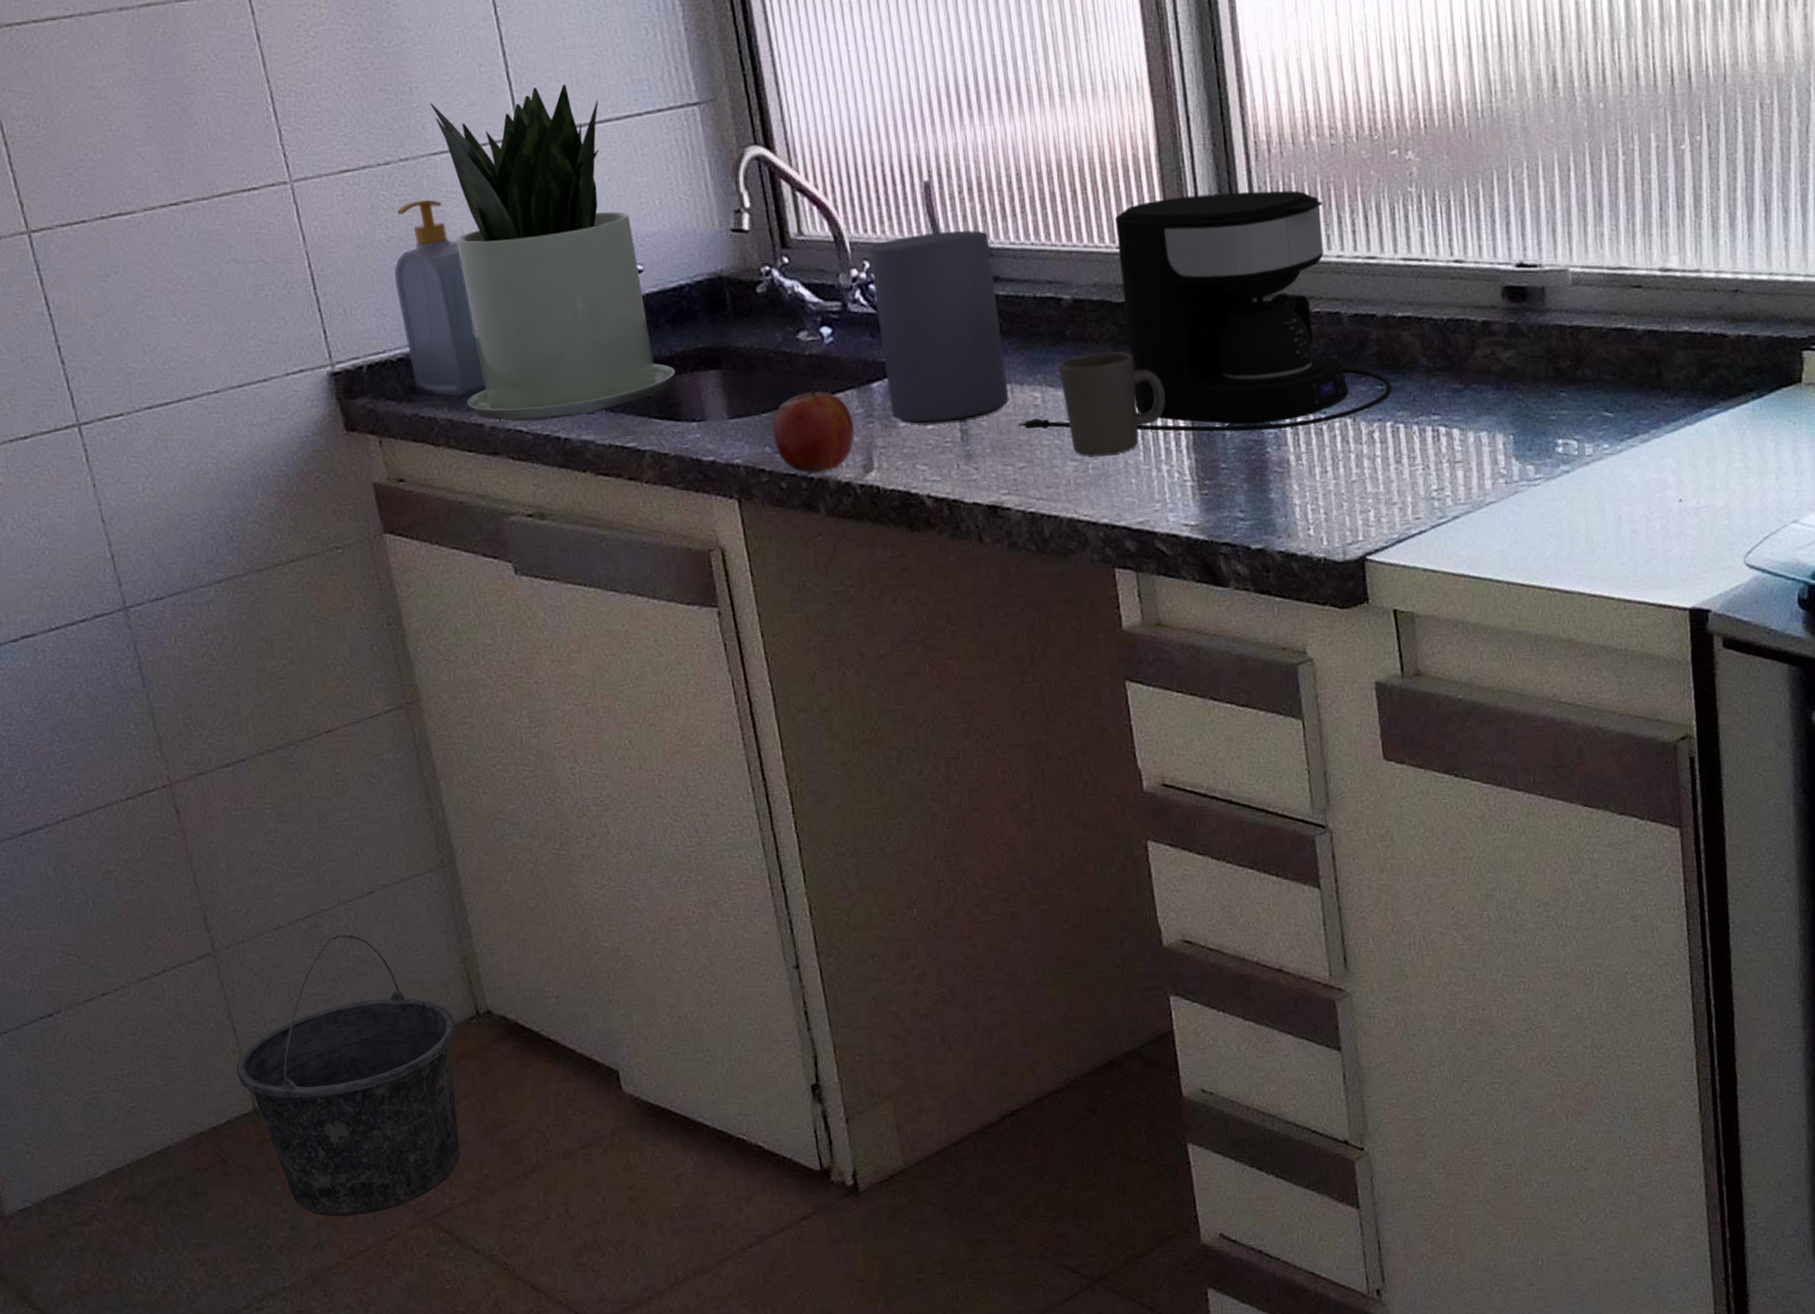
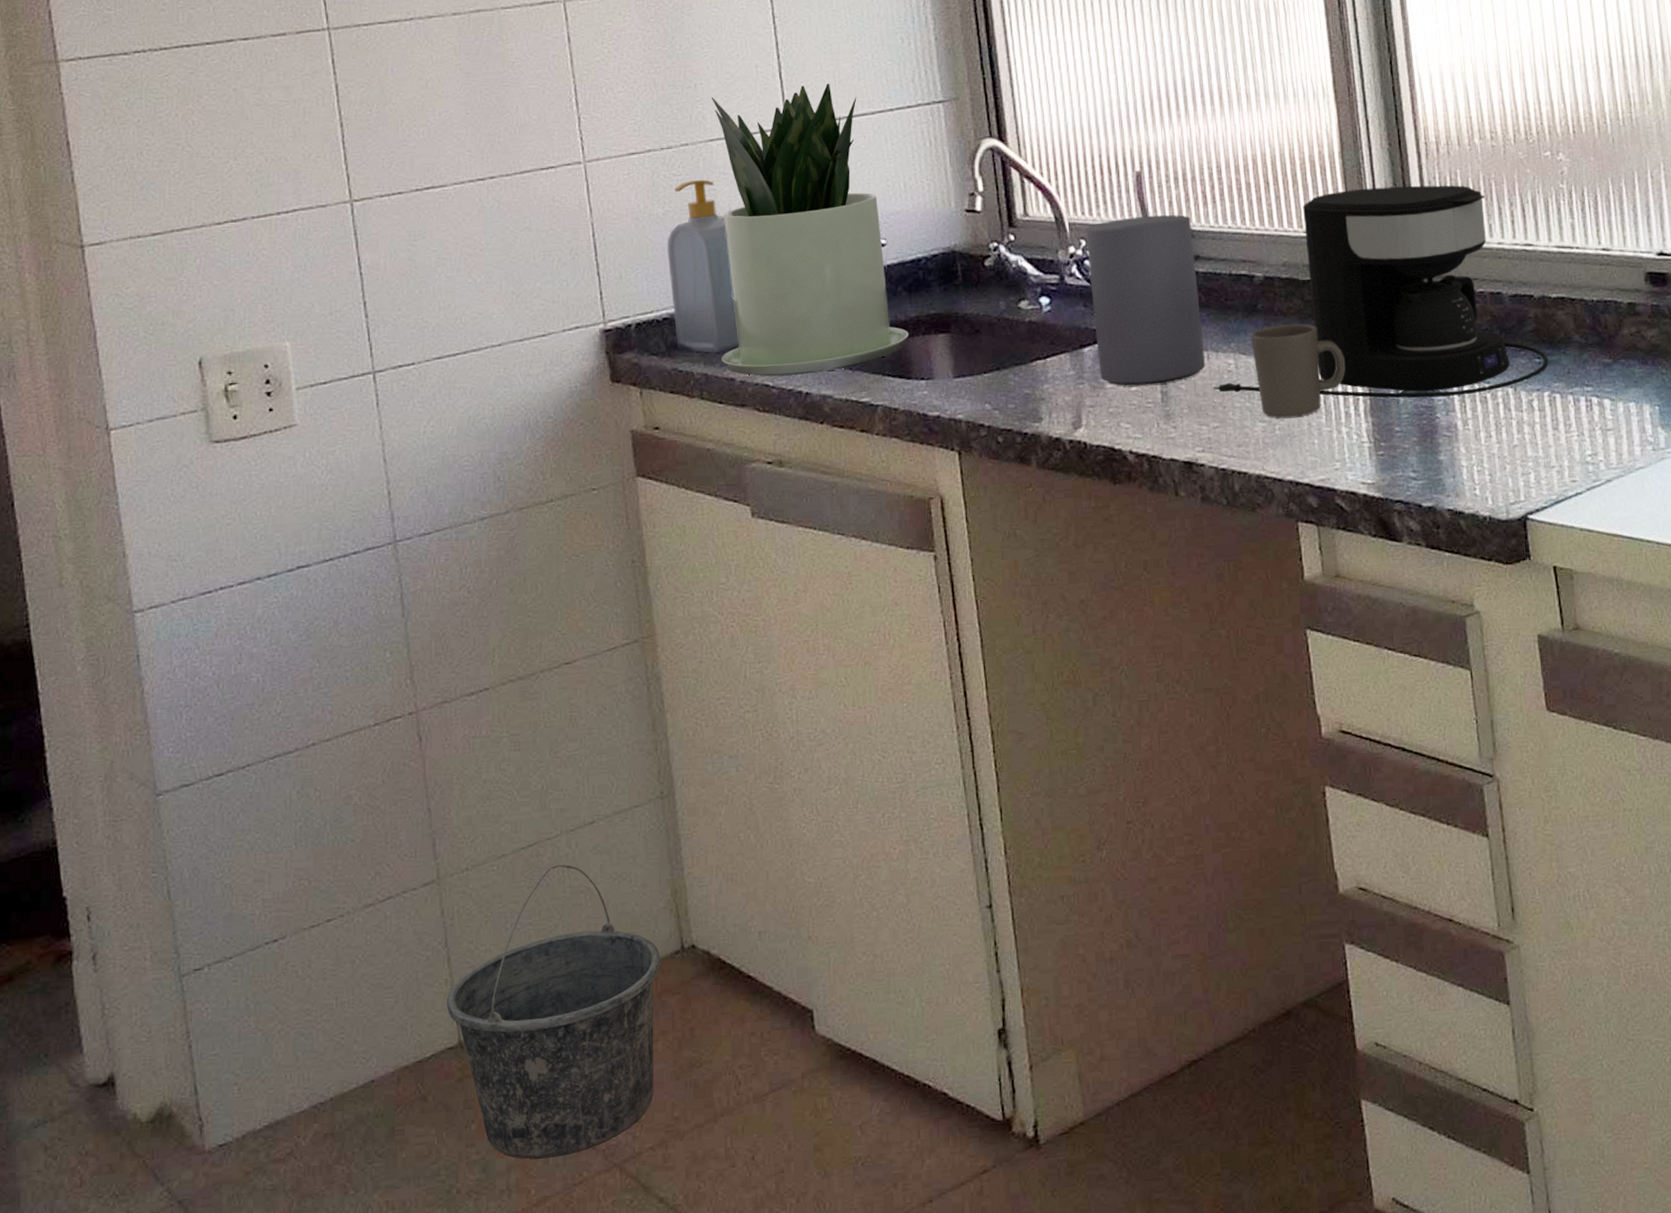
fruit: present [771,385,854,473] -> none [992,349,1066,428]

